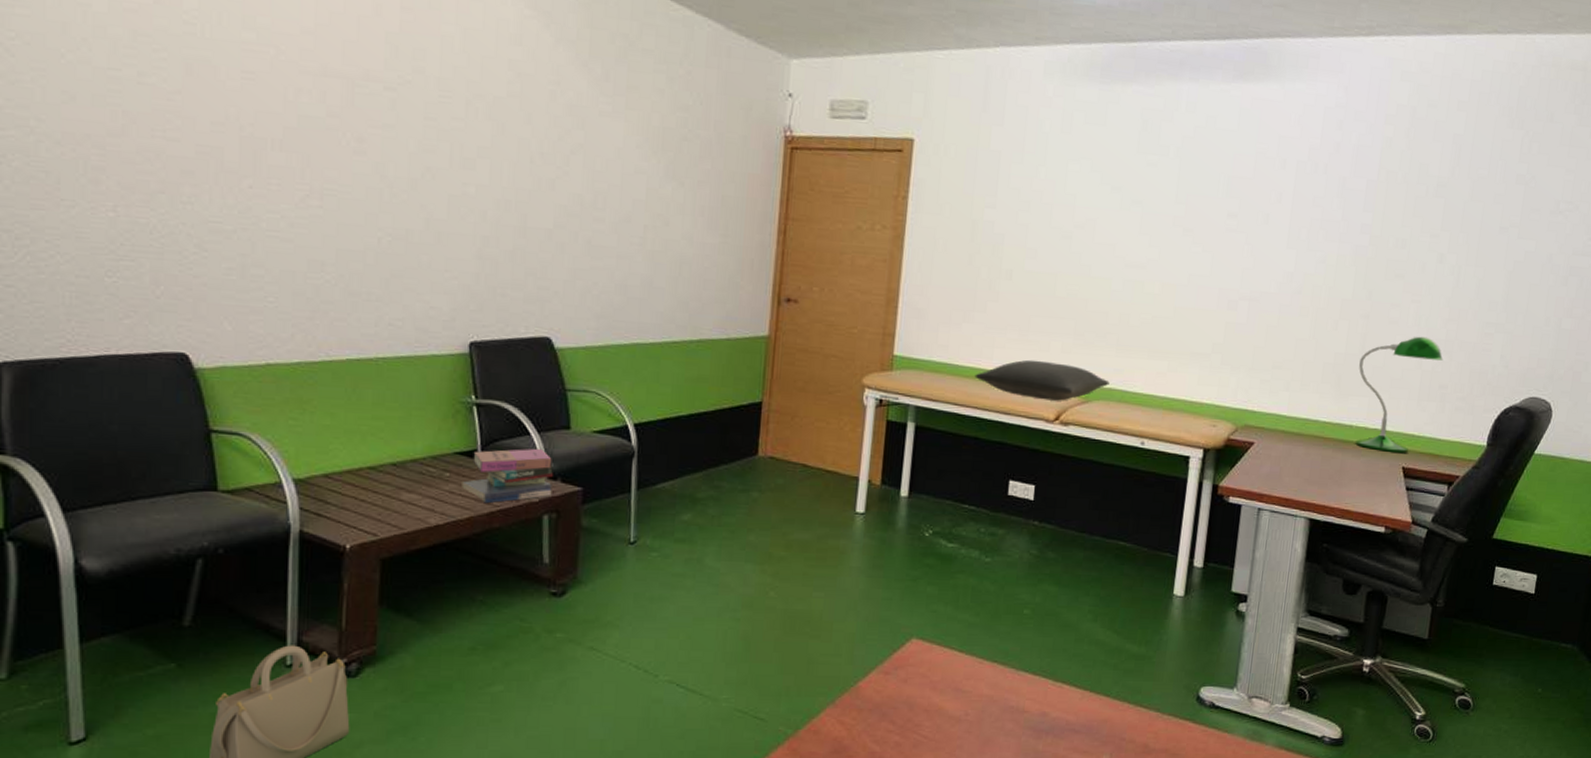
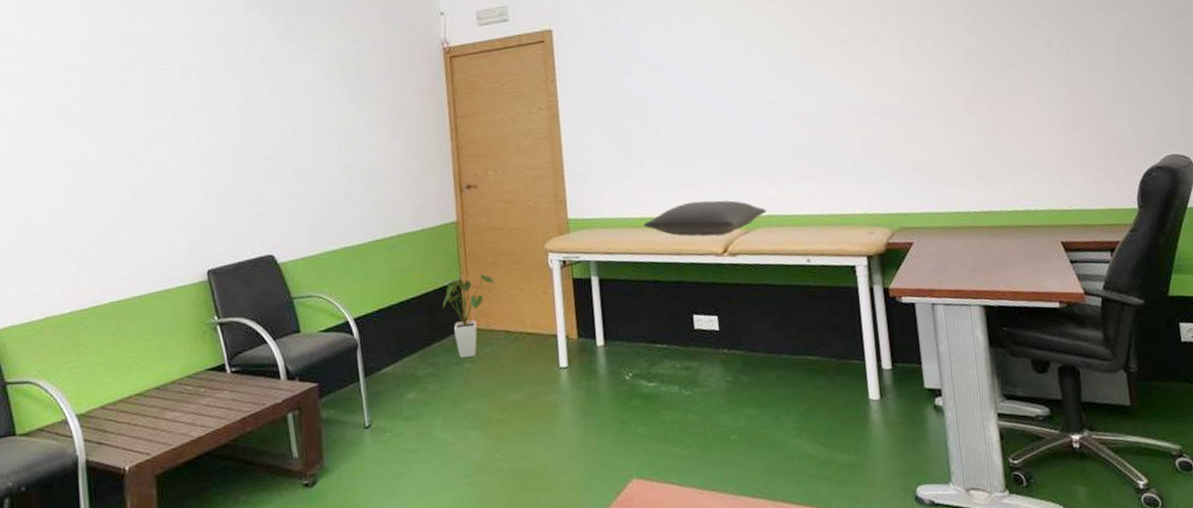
books: present [462,448,553,504] -> none [215,353,293,411]
house plant: none [738,397,799,487] -> present [443,273,494,359]
desk lamp: present [1355,336,1444,454] -> none [994,117,1075,231]

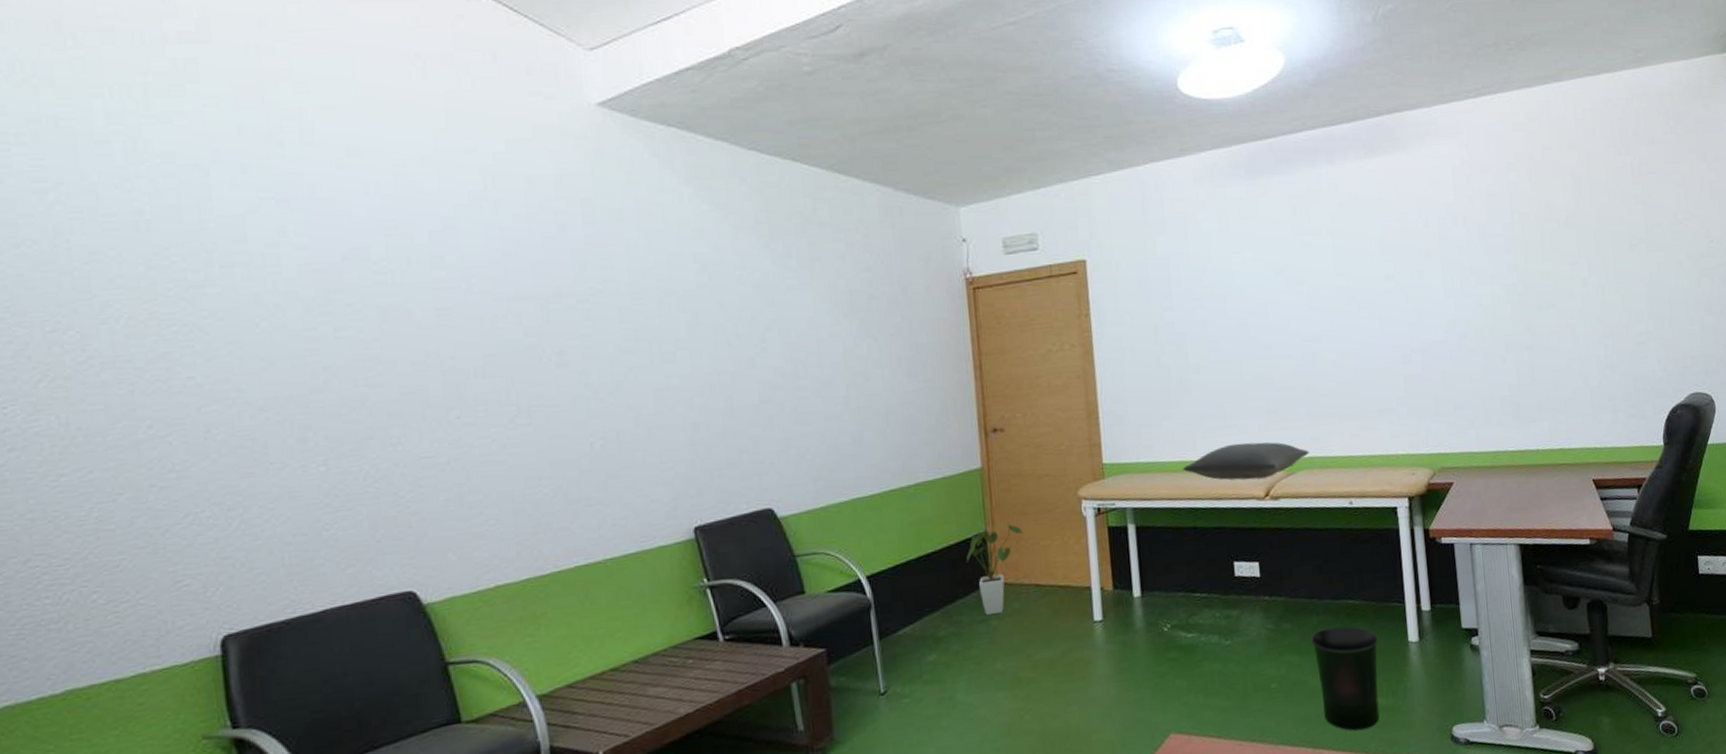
waste bin: none [770,381,841,485] -> present [1311,626,1380,730]

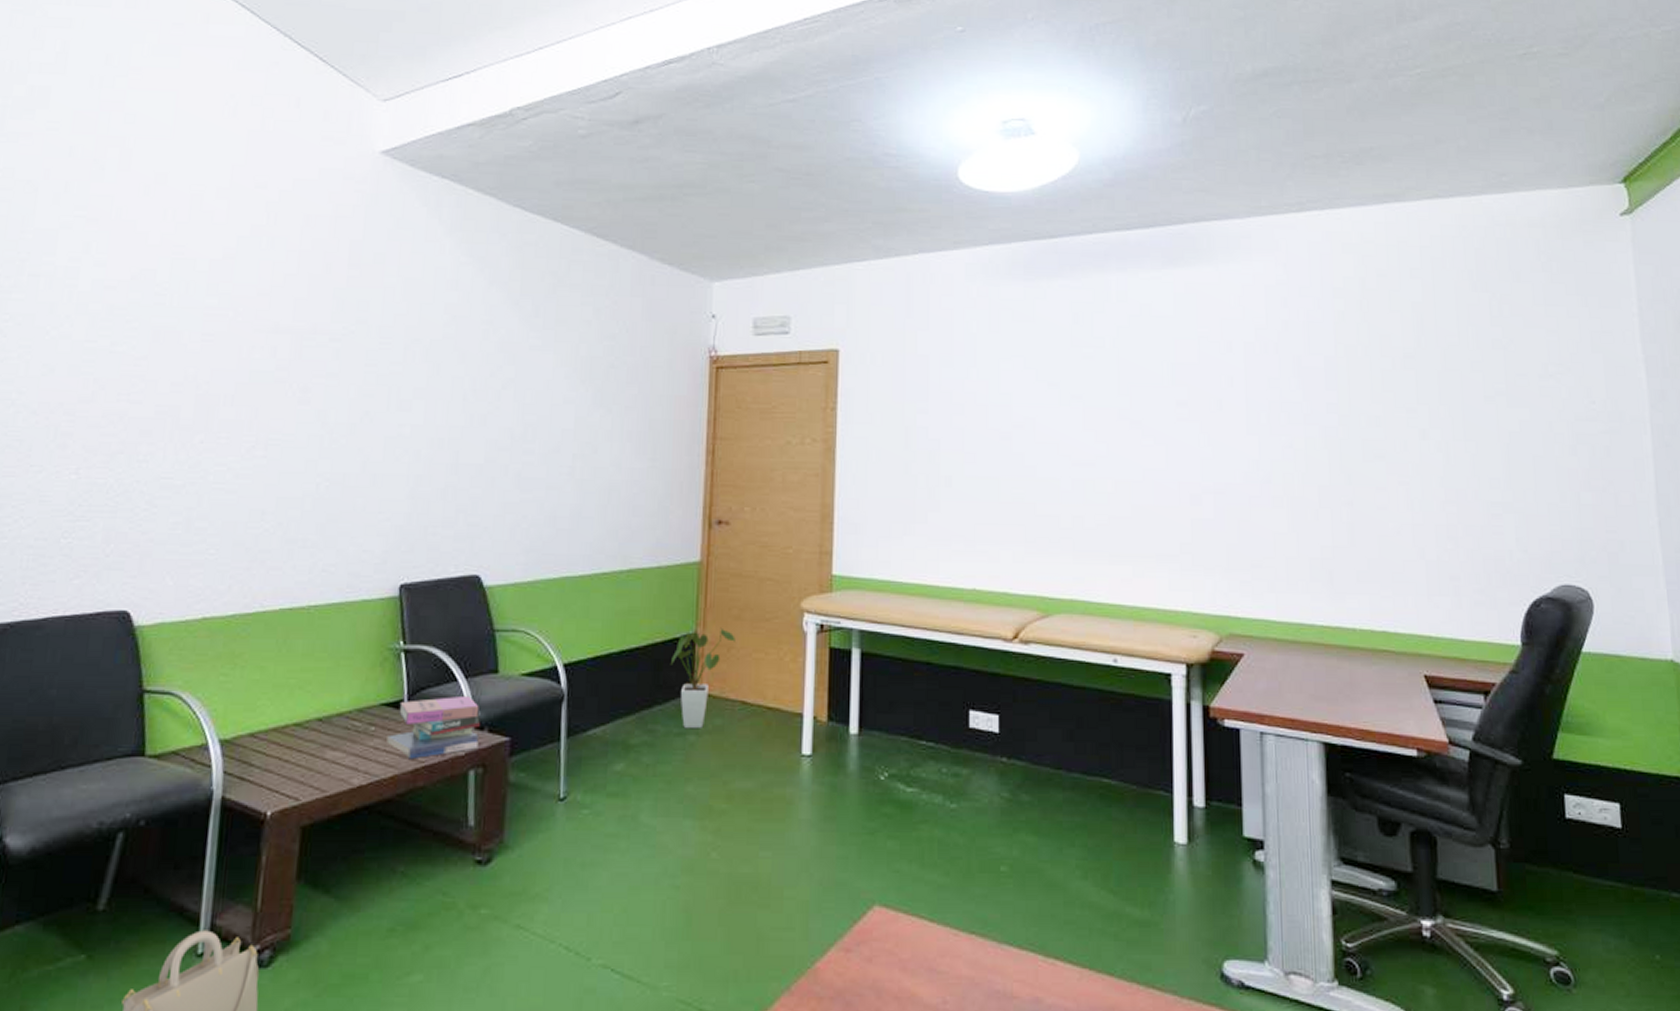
books: none [706,617,797,683] -> present [387,695,480,760]
pillow: present [1182,442,1309,480] -> none [921,572,1070,617]
waste bin: present [1311,626,1380,730] -> none [1053,809,1137,943]

